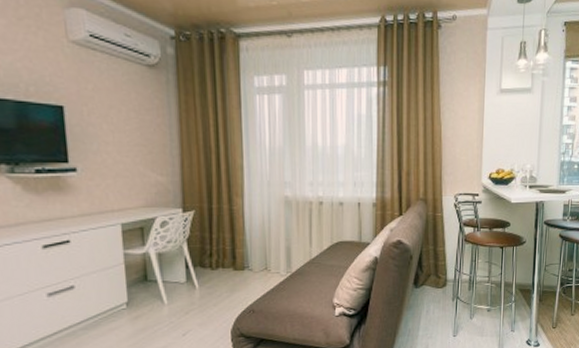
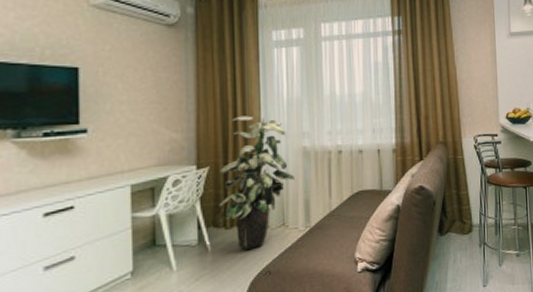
indoor plant: none [205,162,276,289] -> present [219,115,294,250]

